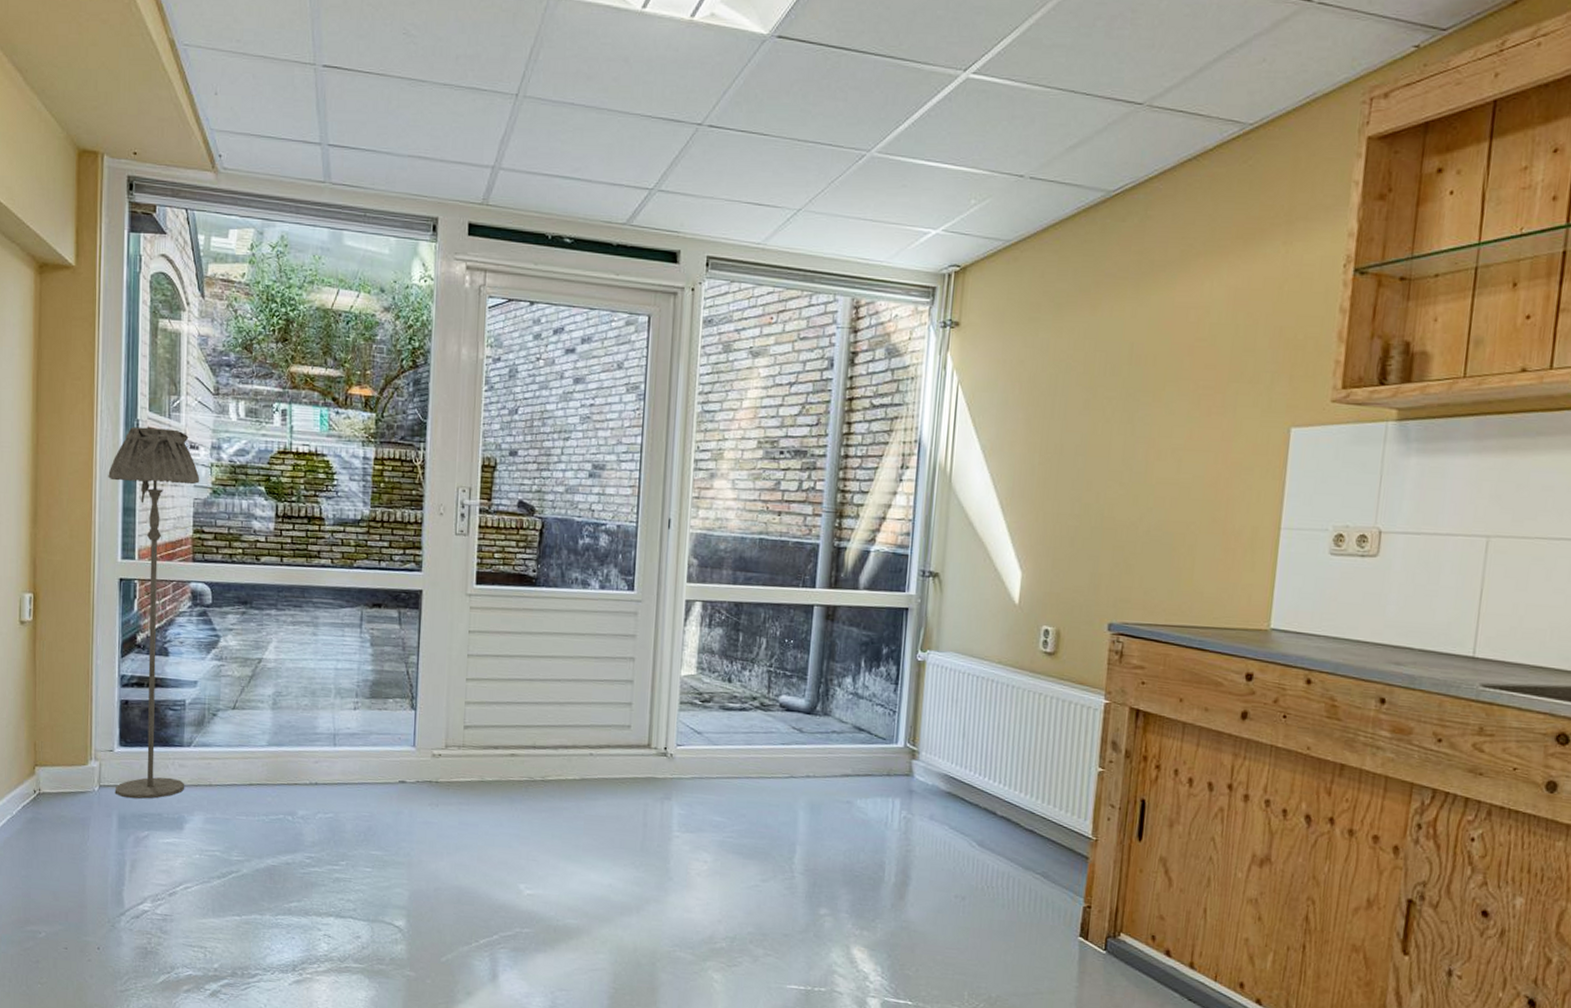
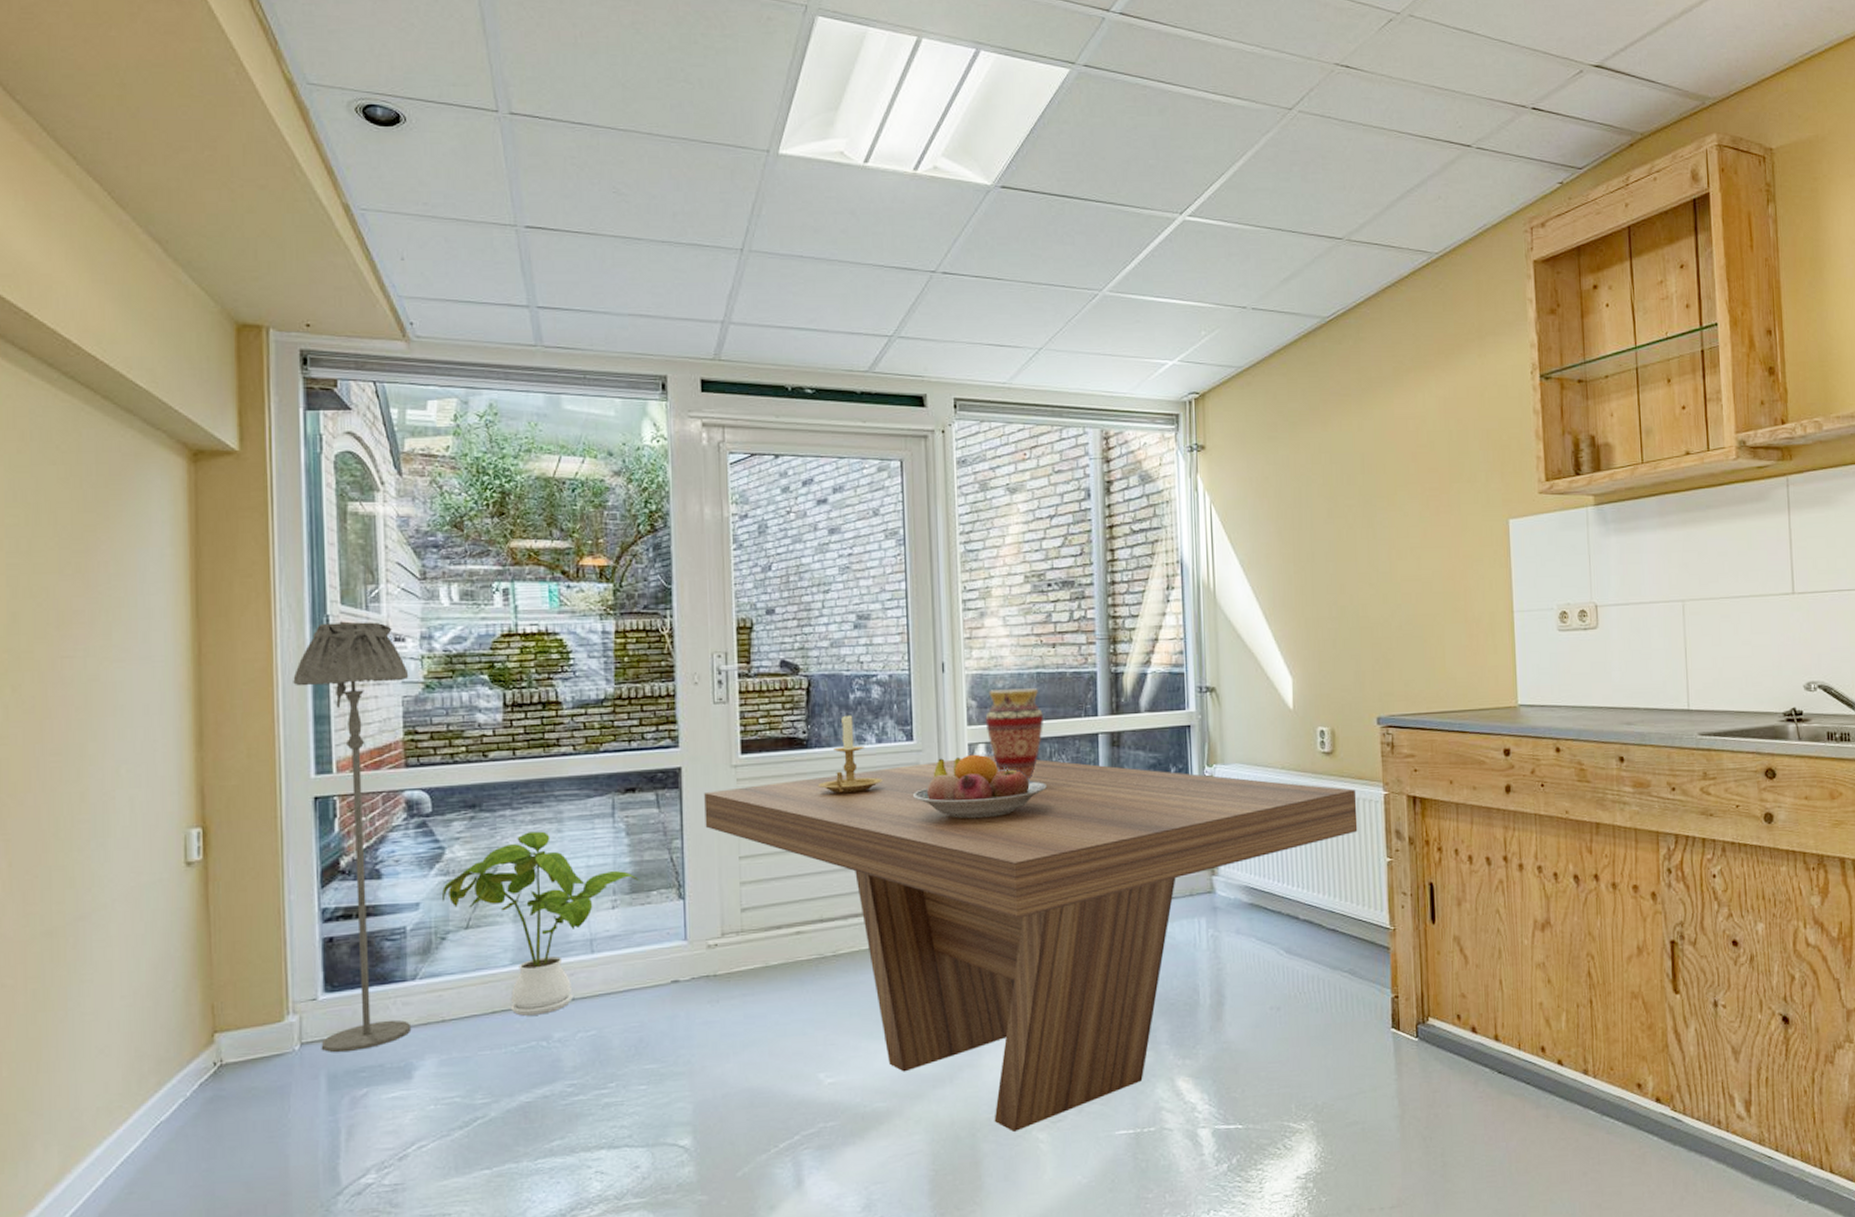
house plant: none [215,631,379,793] -> present [441,831,639,1016]
dining table: none [439,613,1075,968] -> present [704,755,1358,1132]
candle holder: none [542,557,602,634] -> present [817,712,883,794]
fruit bowl: none [629,610,757,674] -> present [913,754,1047,820]
vase: none [704,549,761,643] -> present [985,688,1043,781]

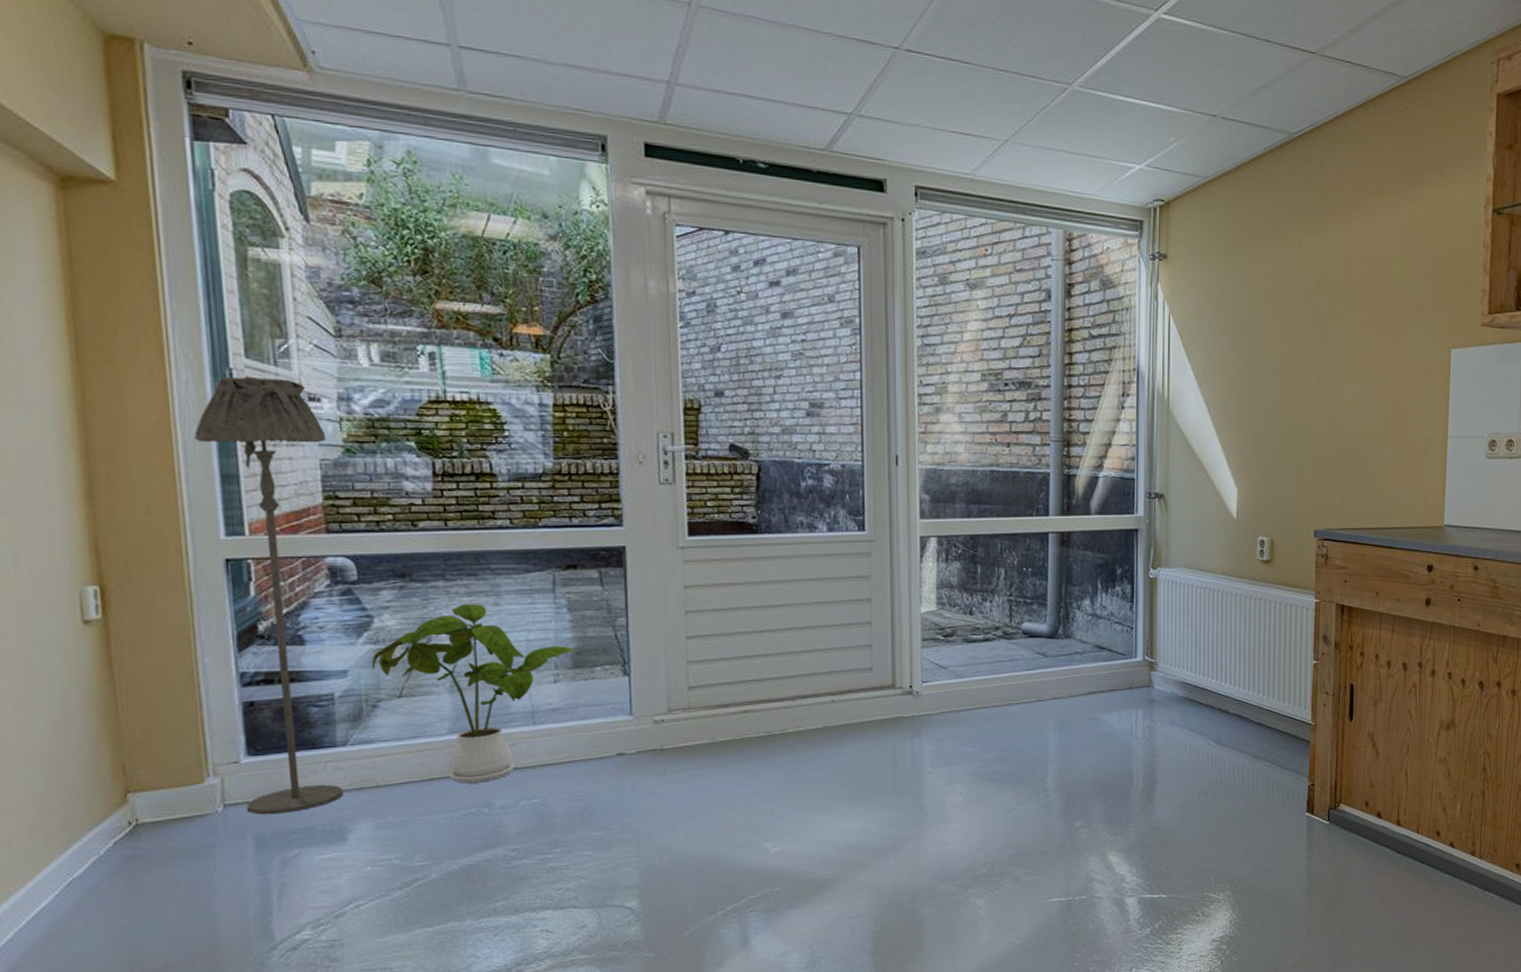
dining table: present [704,755,1358,1132] -> none [650,548,1290,898]
candle holder: present [817,712,883,794] -> none [767,500,833,580]
fruit bowl: present [913,754,1047,820] -> none [864,547,996,609]
vase: present [985,688,1043,781] -> none [938,484,995,575]

